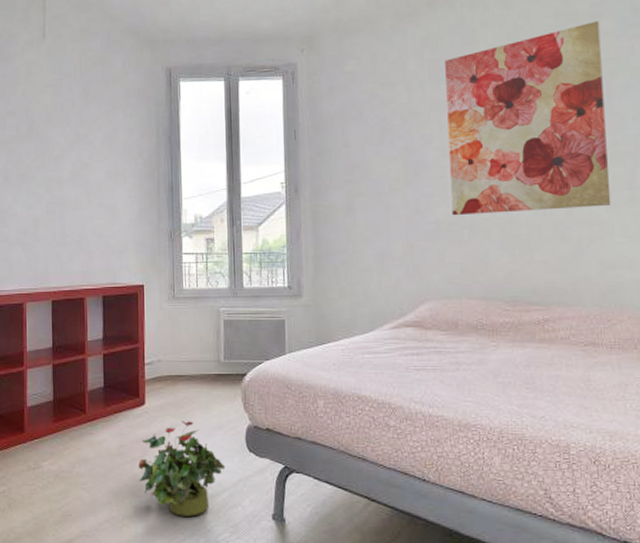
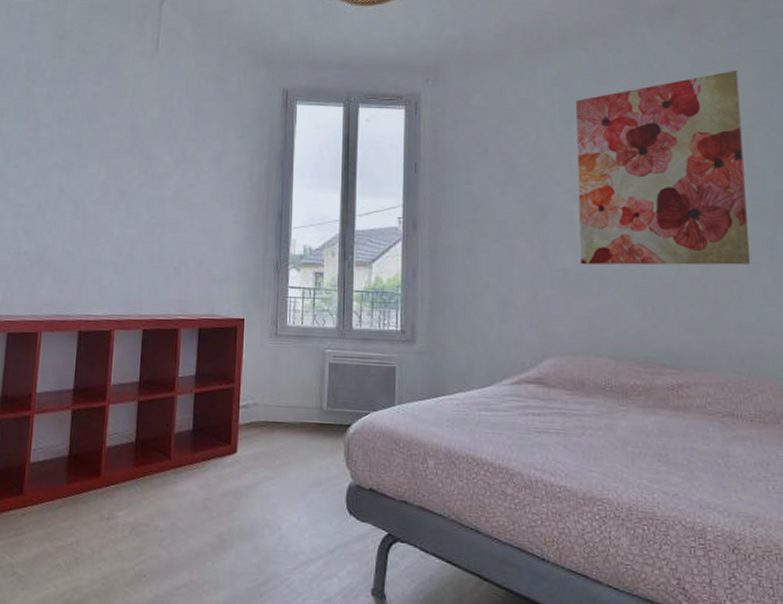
potted plant: present [138,421,226,517] -> none [224,474,322,586]

